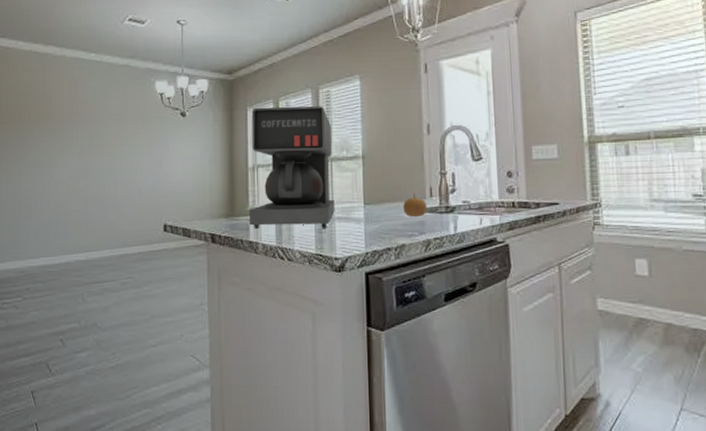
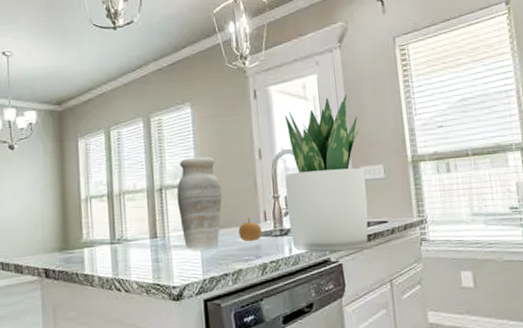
coffee maker: present [248,106,335,230] -> none [82,134,171,262]
vase: none [342,130,388,225] -> present [177,156,222,252]
planter: none [453,71,539,232] -> present [284,95,368,253]

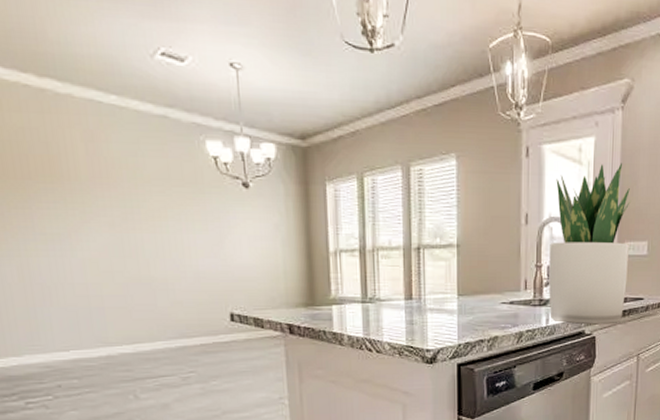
vase: present [177,156,222,252] -> none [436,216,483,316]
fruit: present [238,217,262,243] -> none [498,285,521,310]

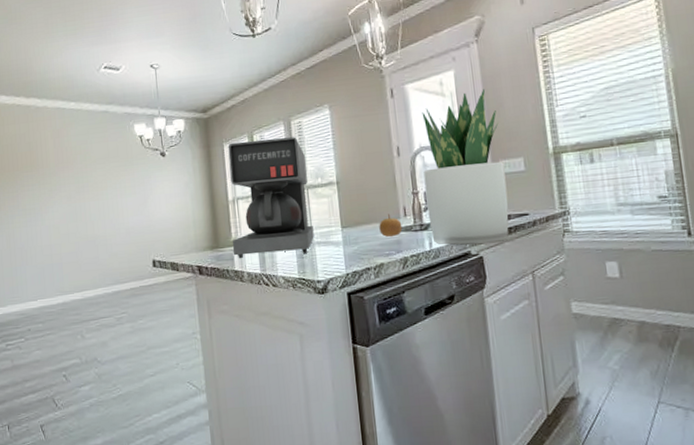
coffee maker: none [331,183,427,320] -> present [228,137,314,259]
fruit: none [498,285,521,310] -> present [379,213,403,238]

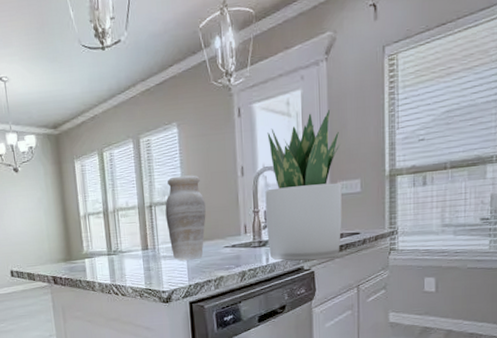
coffee maker: present [228,137,314,259] -> none [78,155,160,271]
vase: none [318,156,362,248] -> present [165,175,206,262]
fruit: present [379,213,403,238] -> none [221,230,242,253]

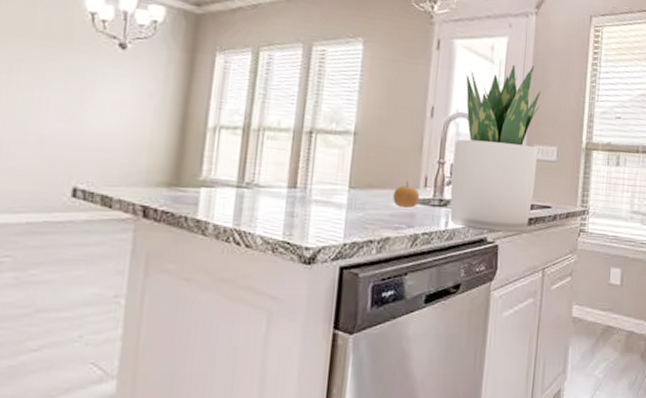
vase: present [165,175,206,262] -> none [327,101,382,212]
fruit: none [221,230,242,253] -> present [393,180,420,209]

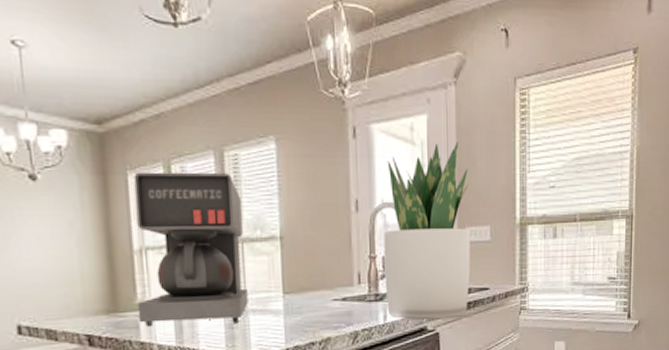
coffee maker: none [198,54,322,211] -> present [133,172,248,328]
fruit: present [393,180,420,209] -> none [328,279,355,308]

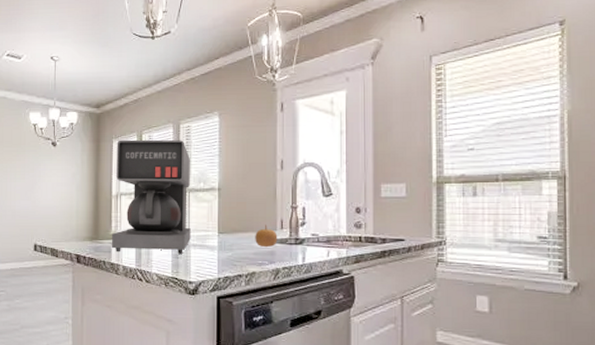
fruit: none [328,279,355,308] -> present [255,224,278,248]
planter: present [383,142,470,320] -> none [304,112,386,265]

